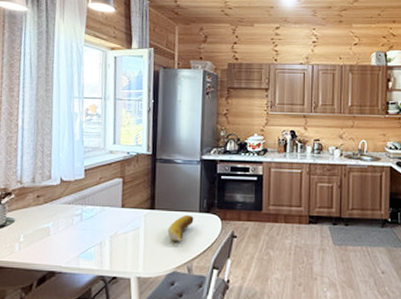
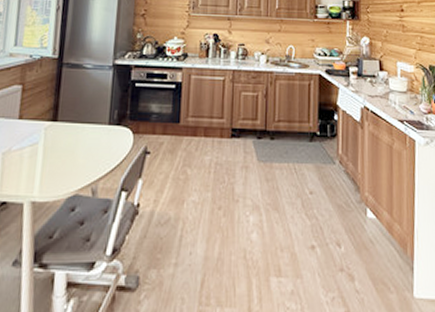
banana: present [167,214,194,242] -> none [70,127,102,160]

